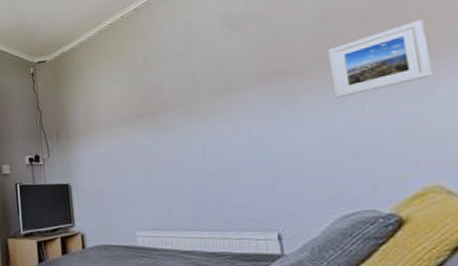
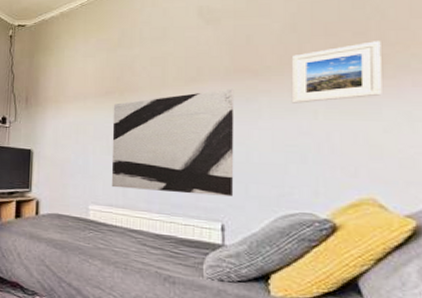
wall art: none [146,92,285,211] -> present [111,88,235,197]

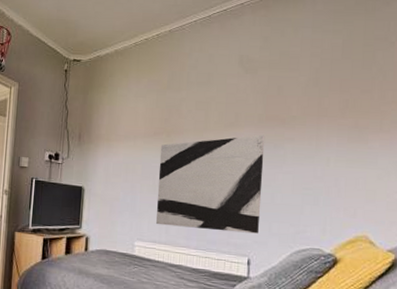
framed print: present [291,41,382,103] -> none [310,99,381,151]

